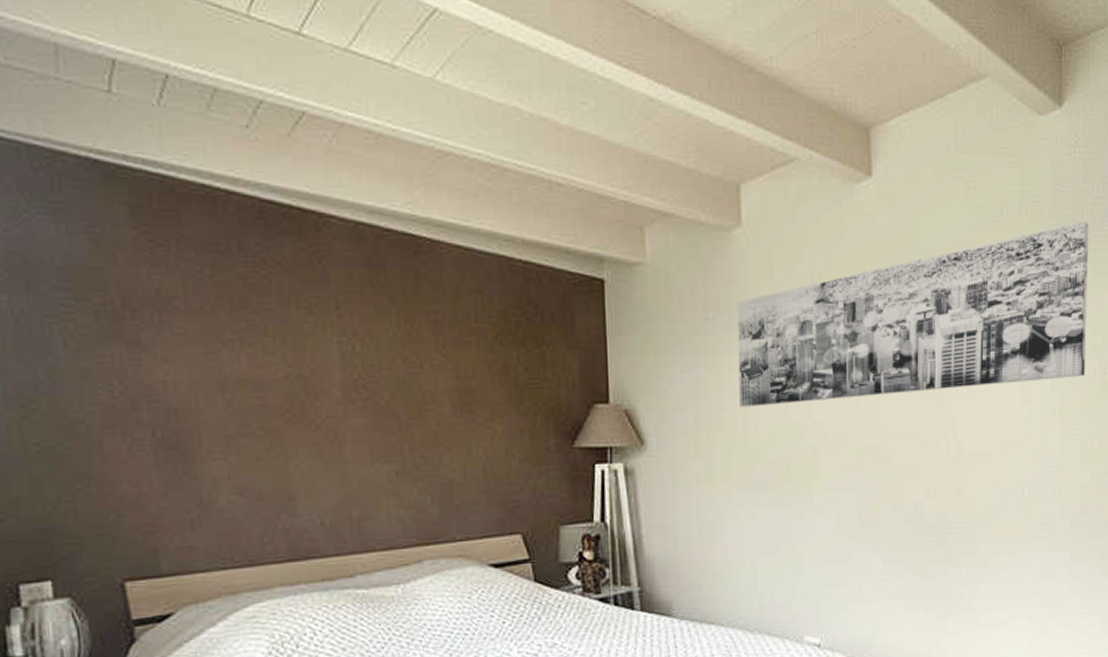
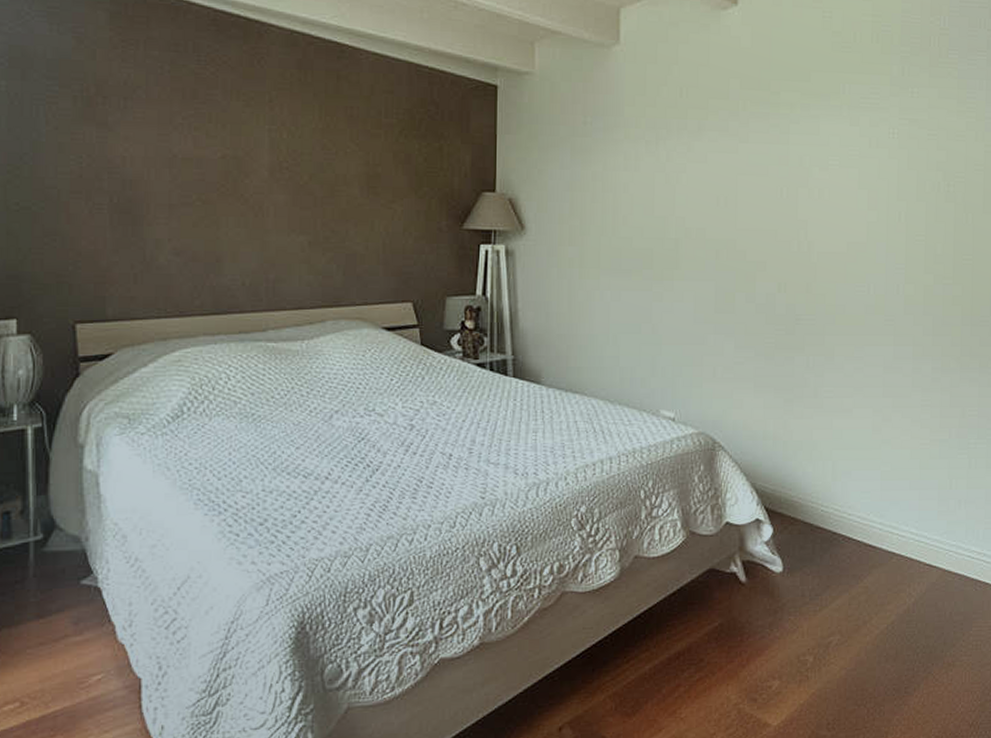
wall art: present [737,221,1089,408] -> none [611,49,935,202]

